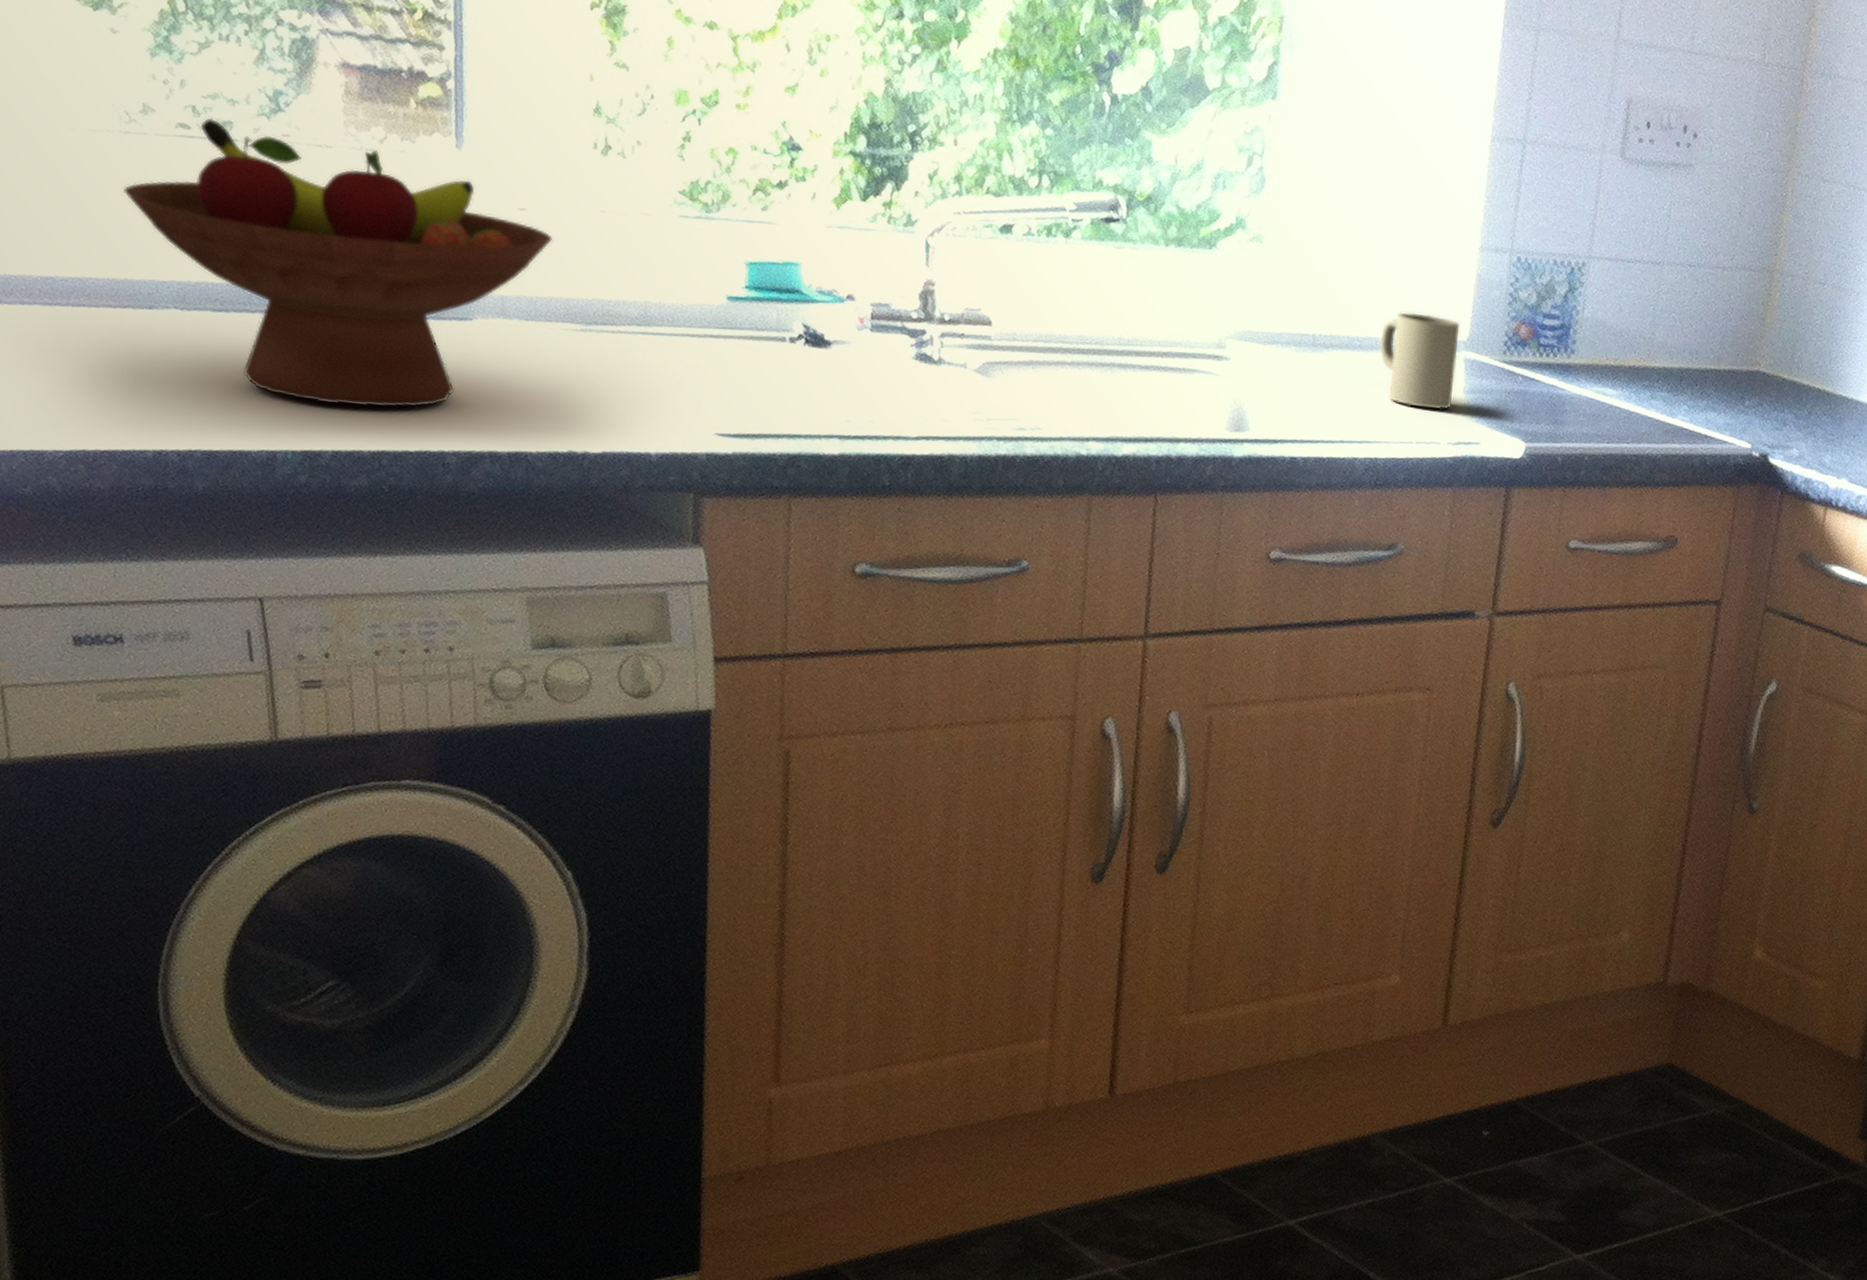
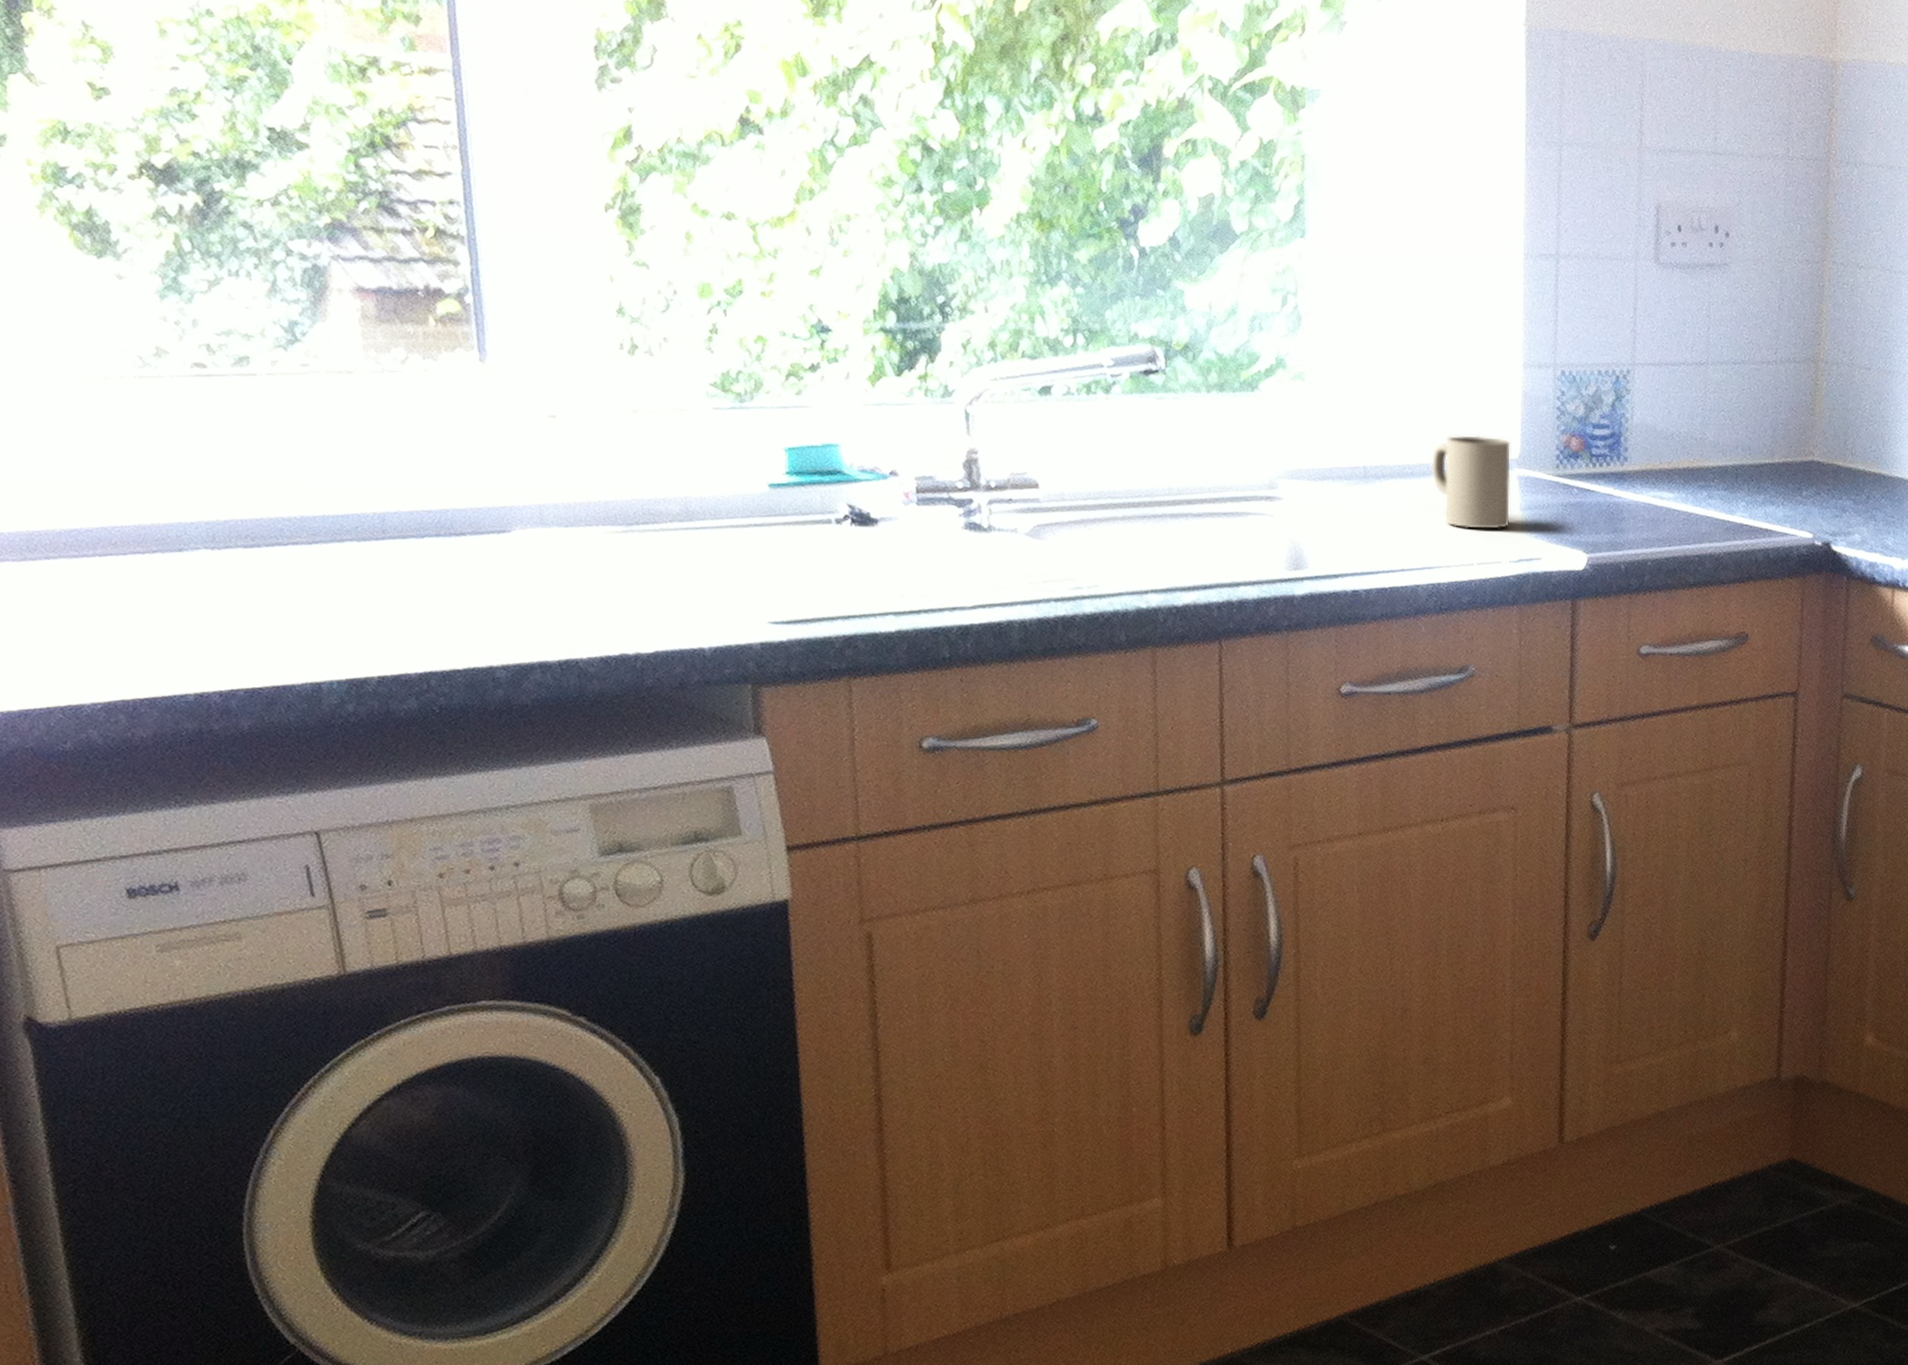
fruit bowl: present [124,118,552,408] -> none [143,354,585,630]

